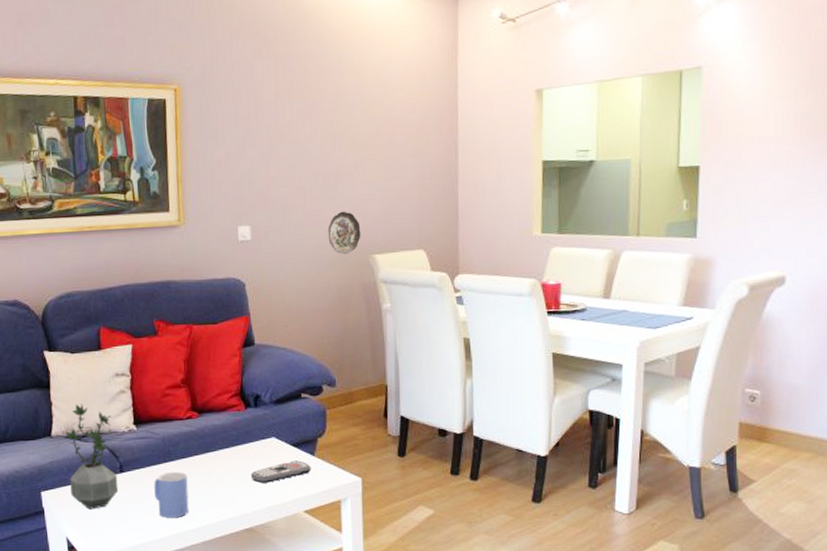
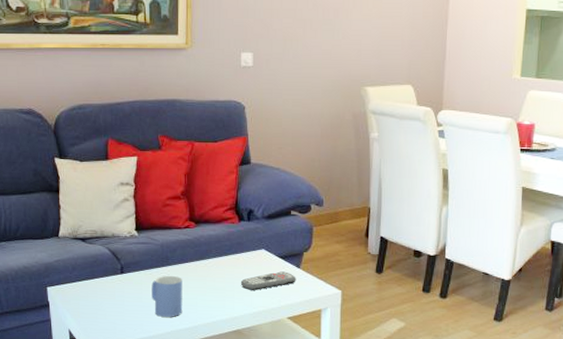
potted plant: present [65,404,119,509] -> none [72,209,119,306]
decorative plate: present [327,211,361,255] -> none [324,44,355,86]

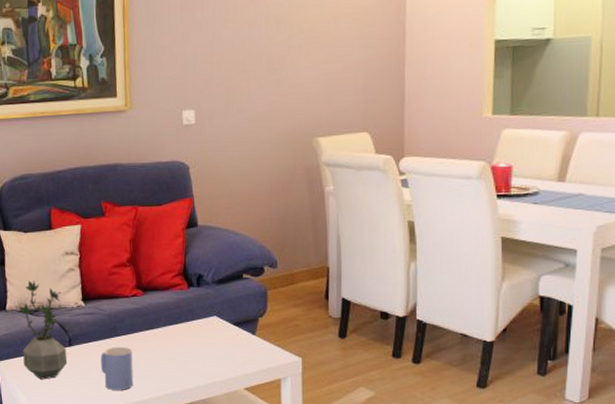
potted plant: none [72,209,119,306] -> present [19,280,68,380]
remote control: present [240,271,296,290] -> none [192,339,252,360]

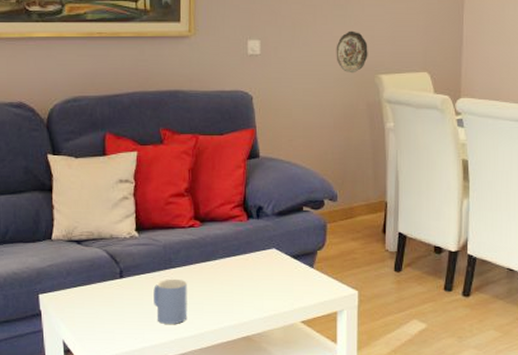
potted plant: present [19,280,68,380] -> none [66,208,118,314]
decorative plate: none [271,94,305,138] -> present [336,30,368,74]

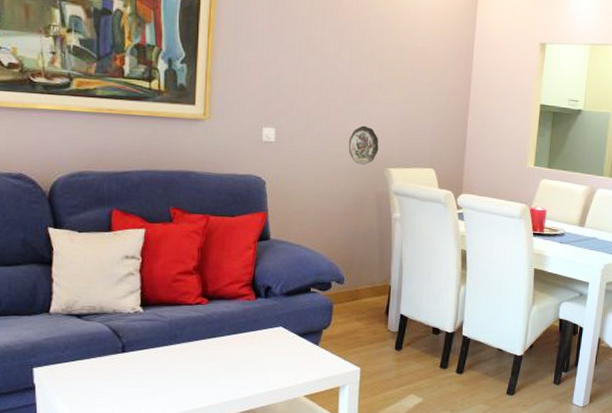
mug: present [153,278,188,324] -> none [157,354,192,398]

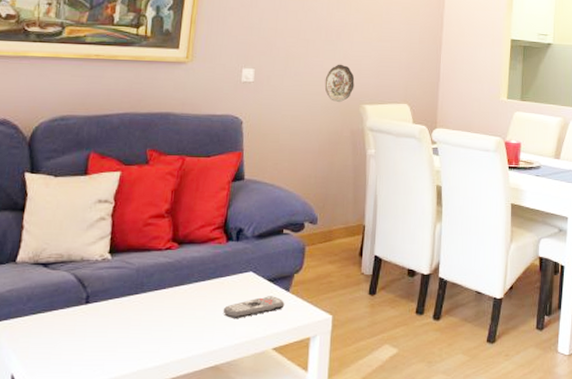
remote control: none [255,349,315,368] -> present [223,296,285,318]

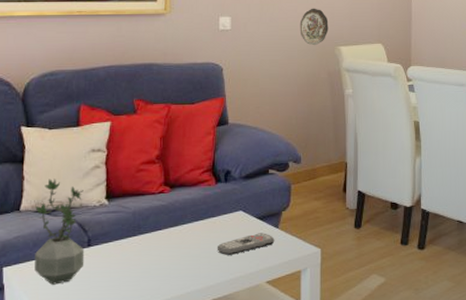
potted plant: none [26,229,86,343] -> present [34,178,85,285]

